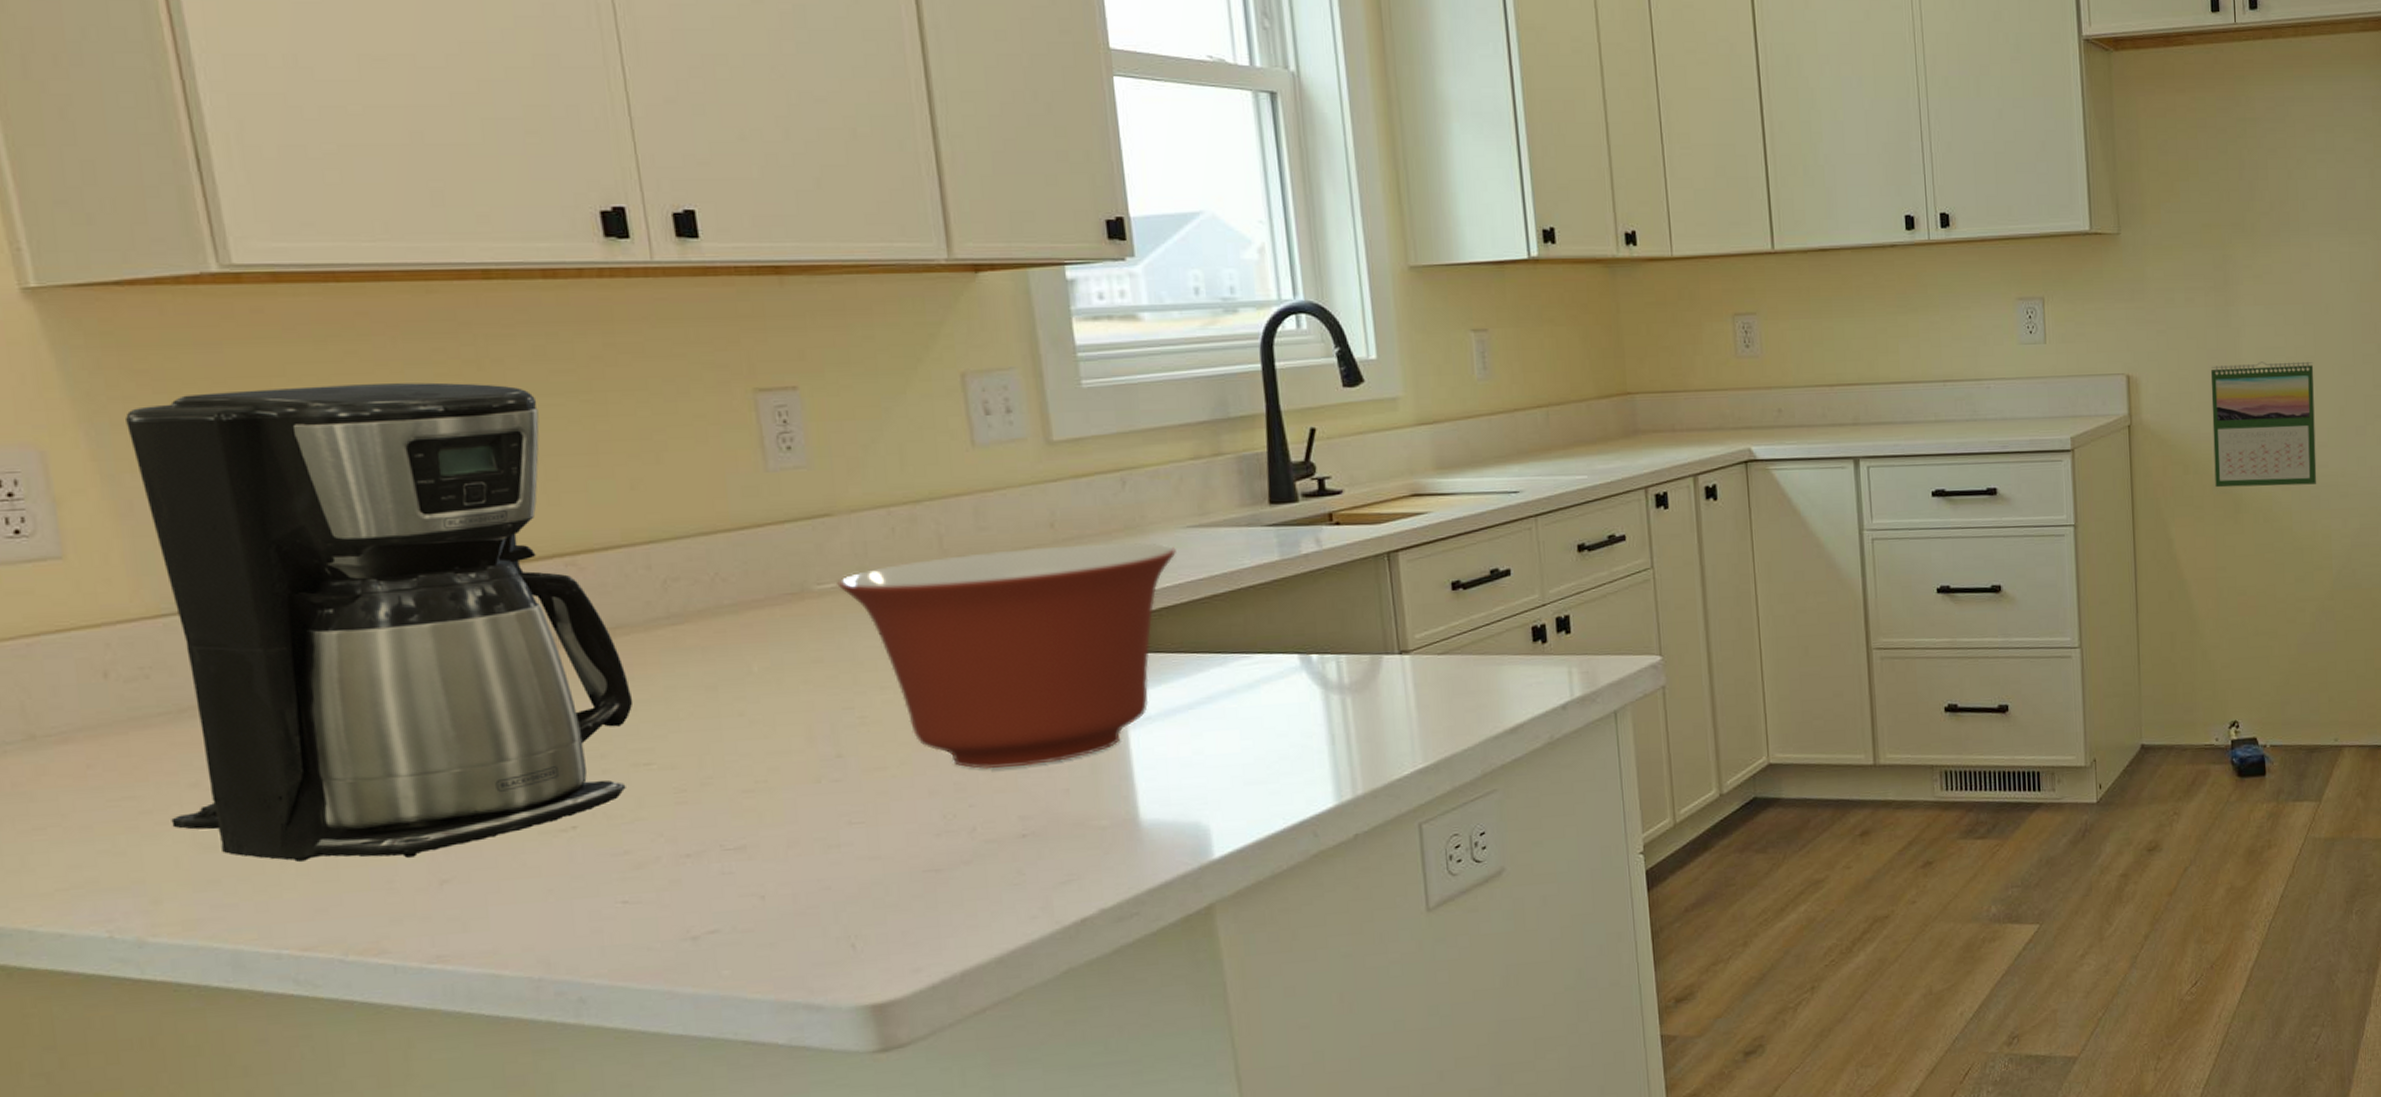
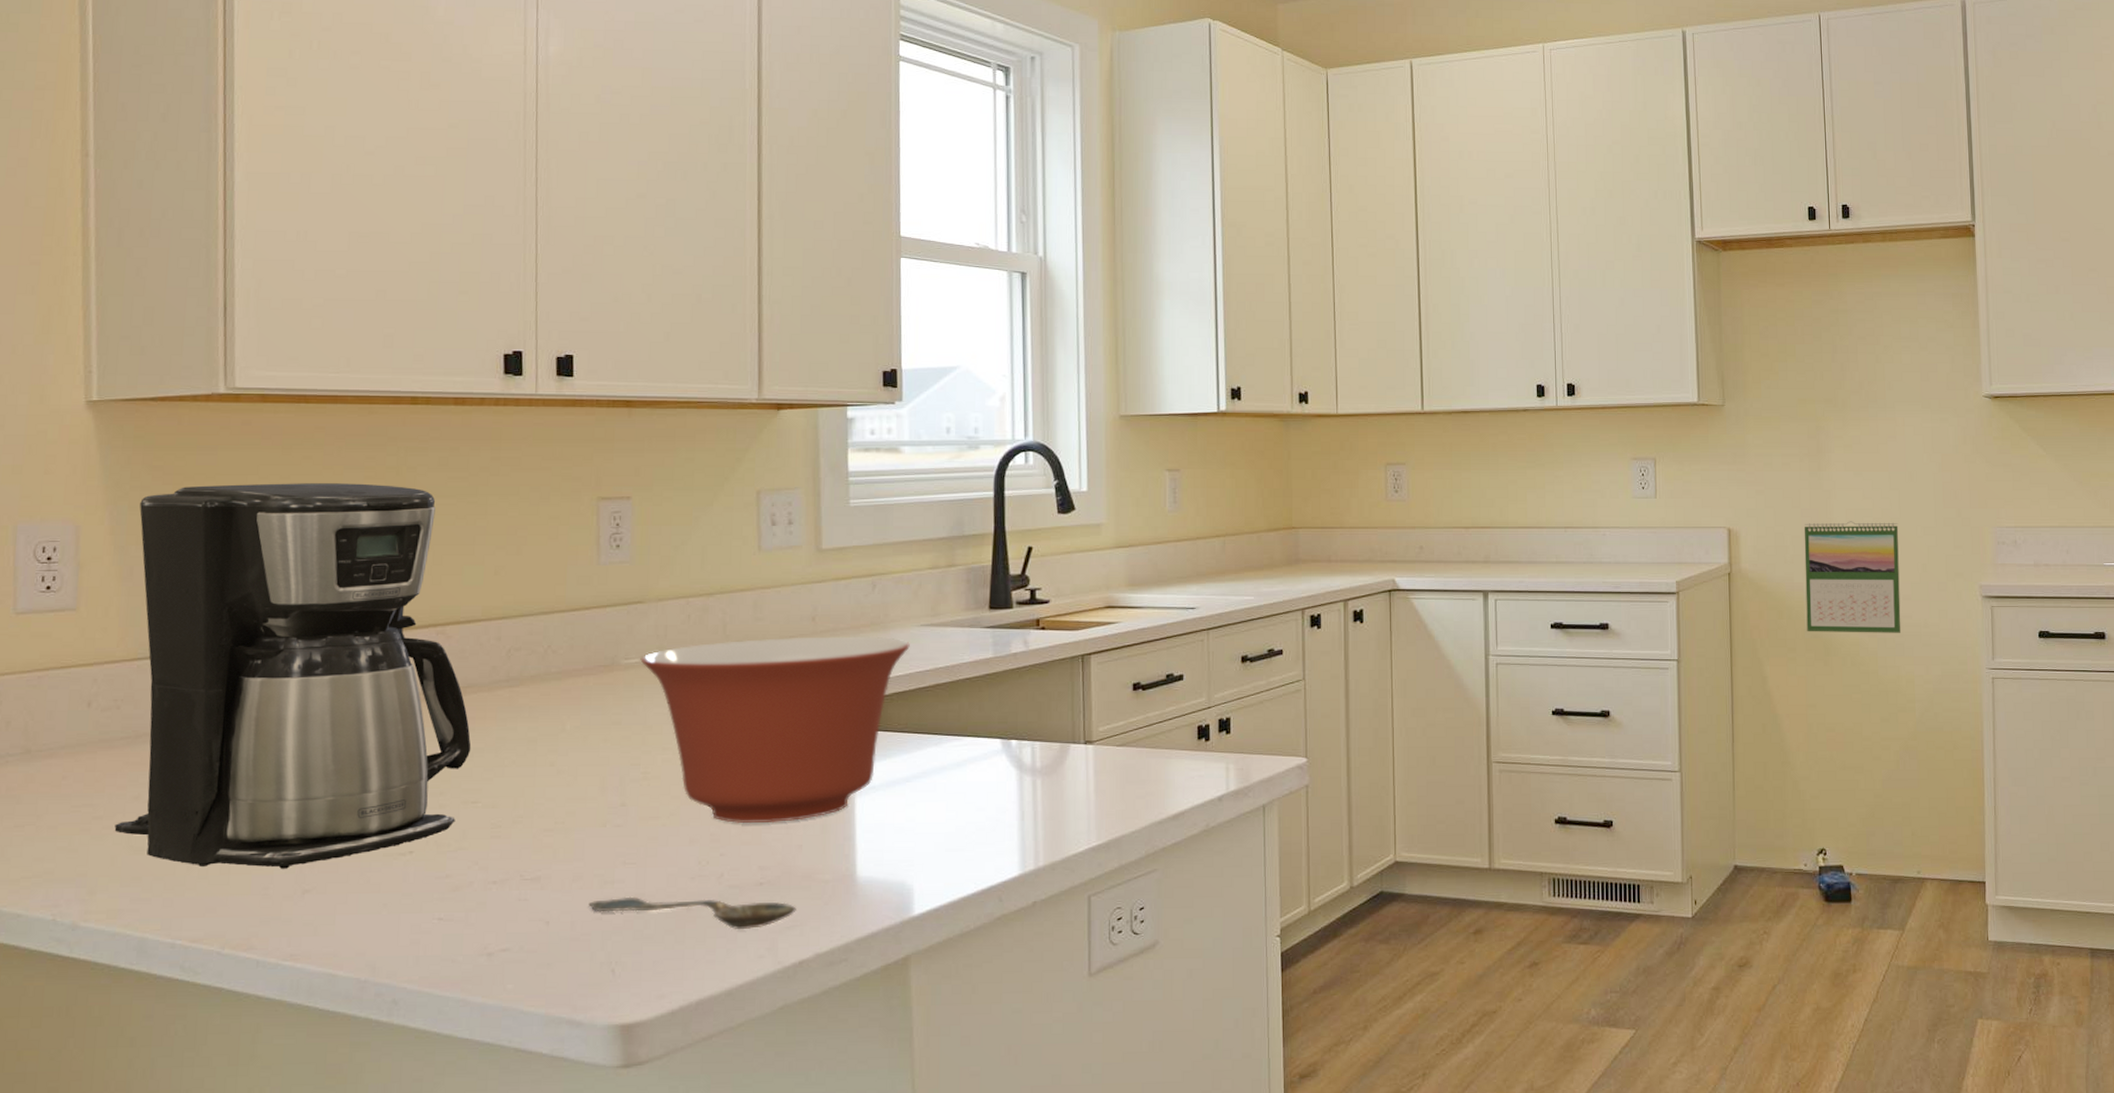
spoon: none [811,855,1071,890] -> present [588,896,796,930]

